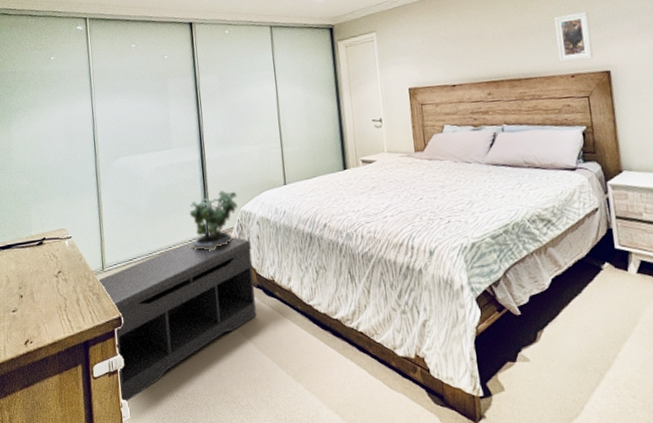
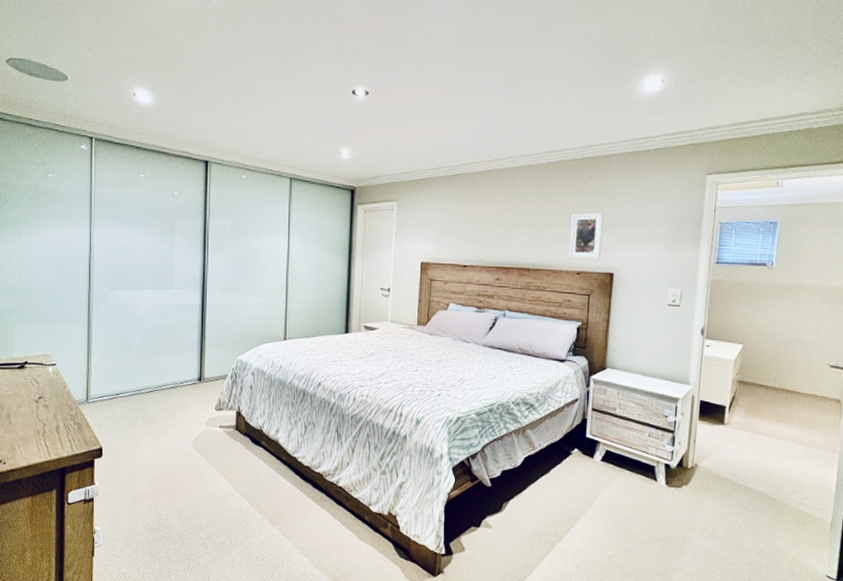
bench: present [99,237,256,403] -> none [82,383,244,530]
potted plant: present [188,191,238,251] -> none [178,336,234,396]

